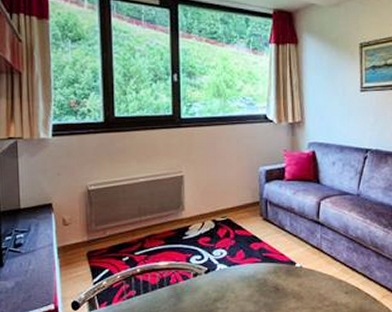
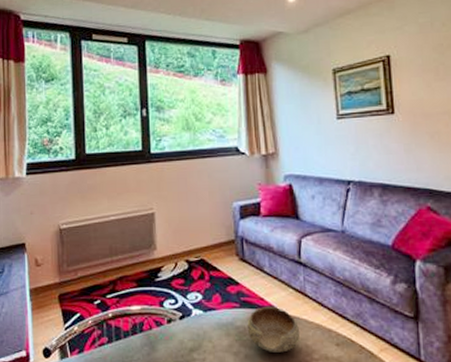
bowl: none [267,262,315,302] -> present [247,307,301,354]

